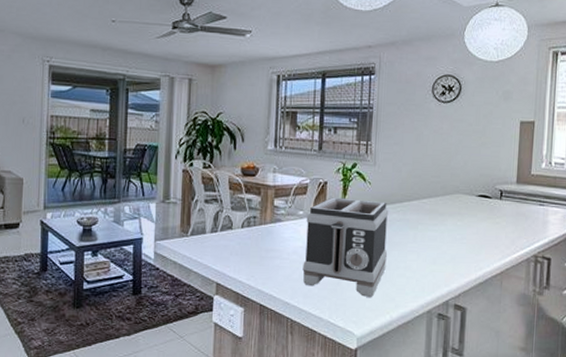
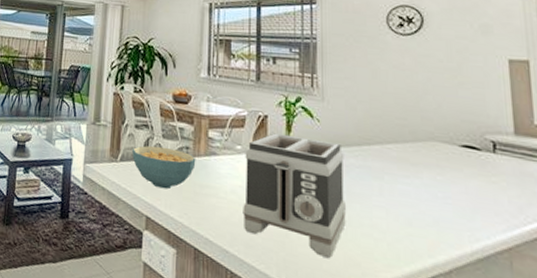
cereal bowl: none [202,218,263,257] -> present [131,145,196,189]

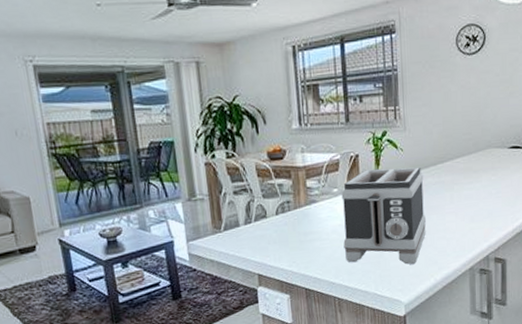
cereal bowl: present [131,145,196,189] -> none [234,206,298,246]

